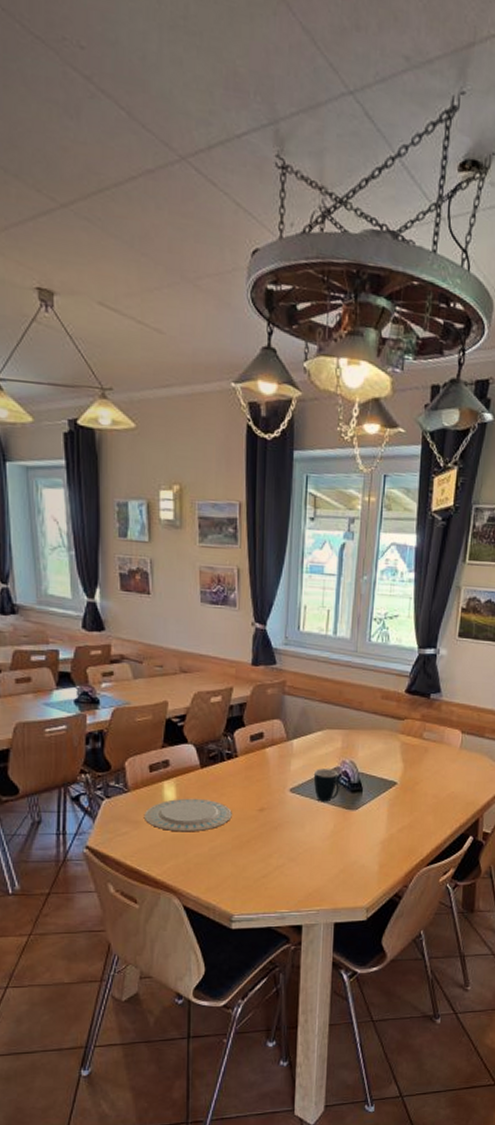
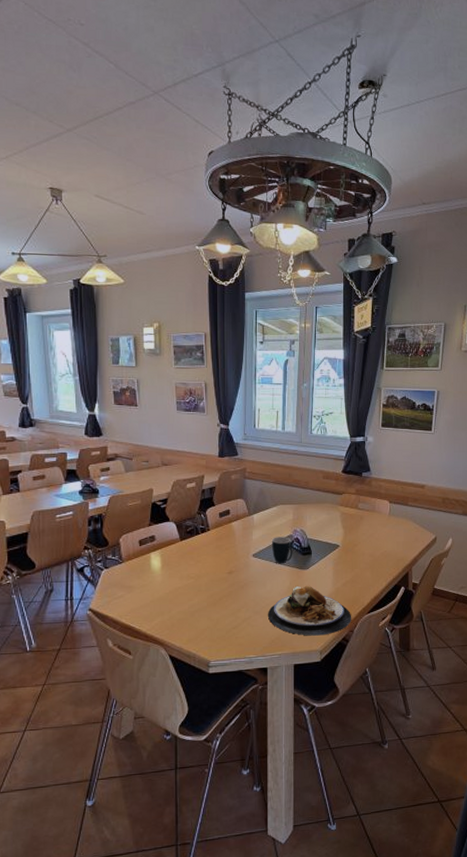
plate: present [143,798,232,832] -> none [135,565,207,594]
plate: none [304,829,408,890] -> present [267,585,352,636]

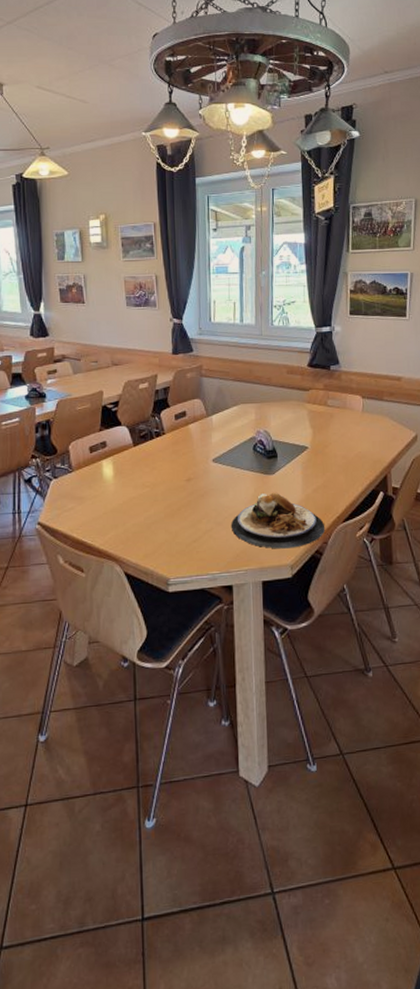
mug: present [271,537,293,564] -> none [232,439,257,469]

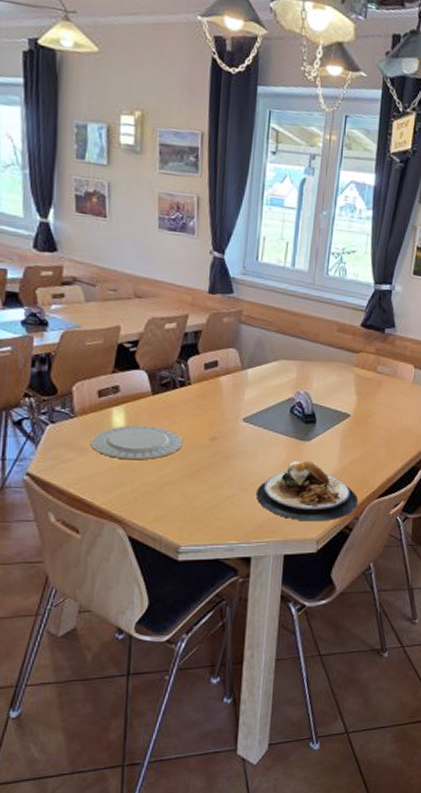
plate: none [86,473,163,505] -> present [90,425,183,460]

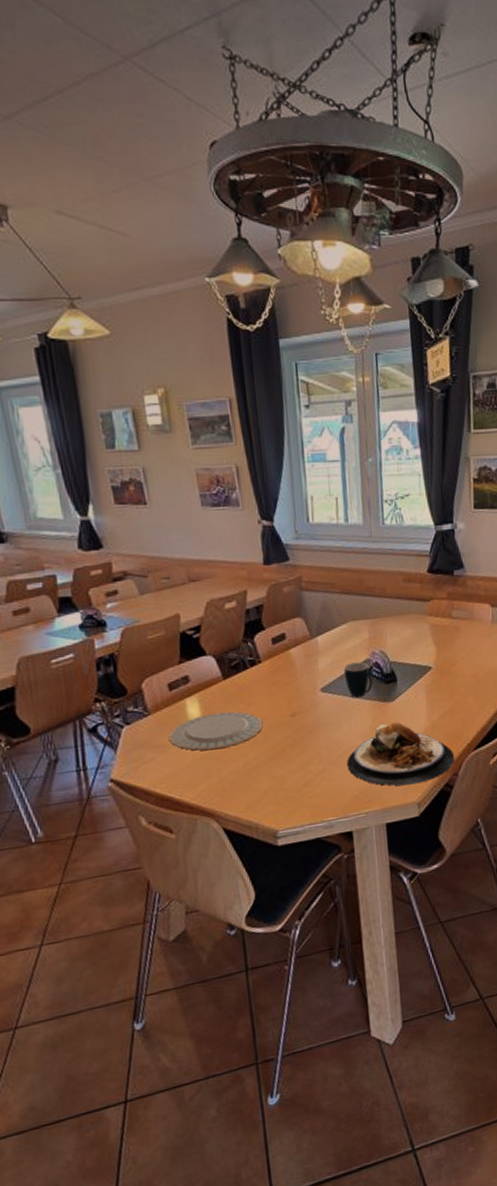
mug: none [267,399,293,433] -> present [343,662,373,698]

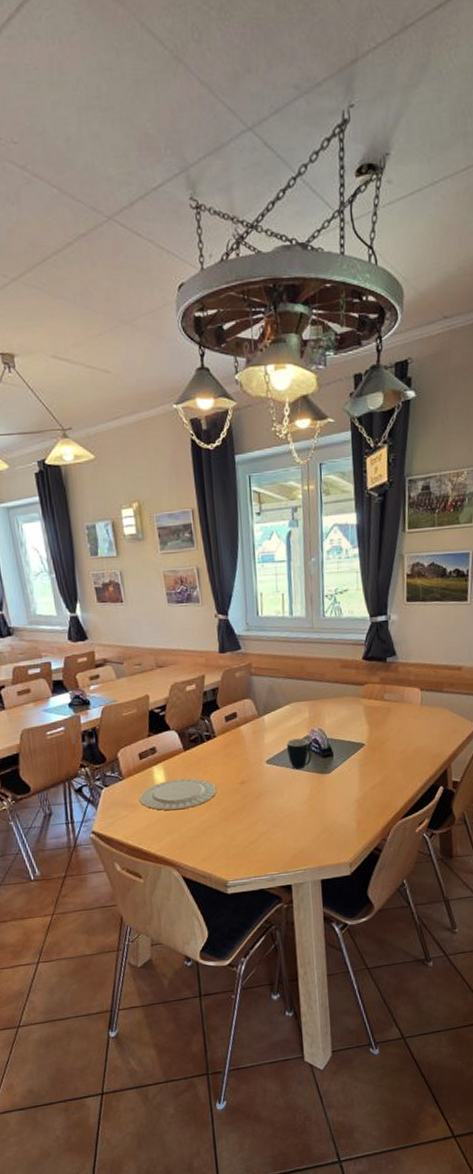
plate: present [346,721,455,786] -> none [287,791,384,848]

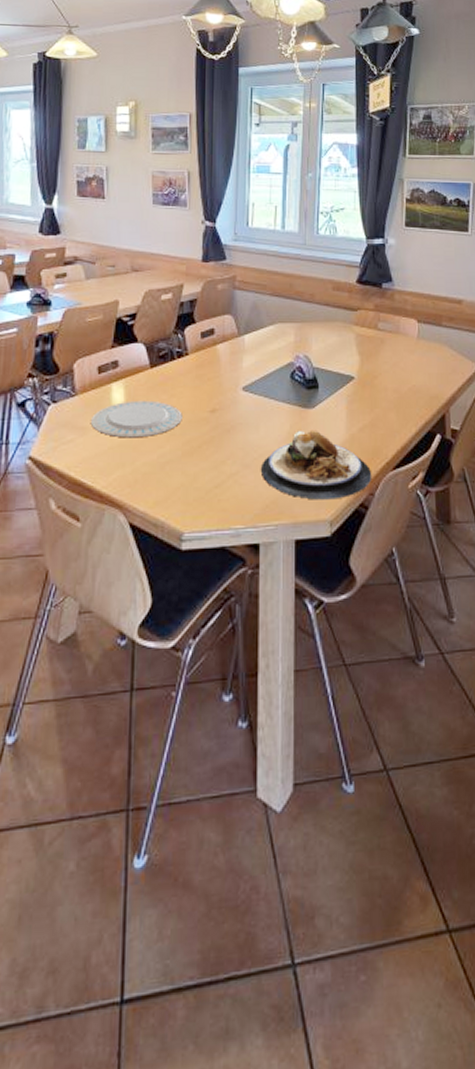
mug: present [286,738,312,770] -> none [266,364,294,401]
plate: none [287,791,384,848] -> present [260,429,372,500]

